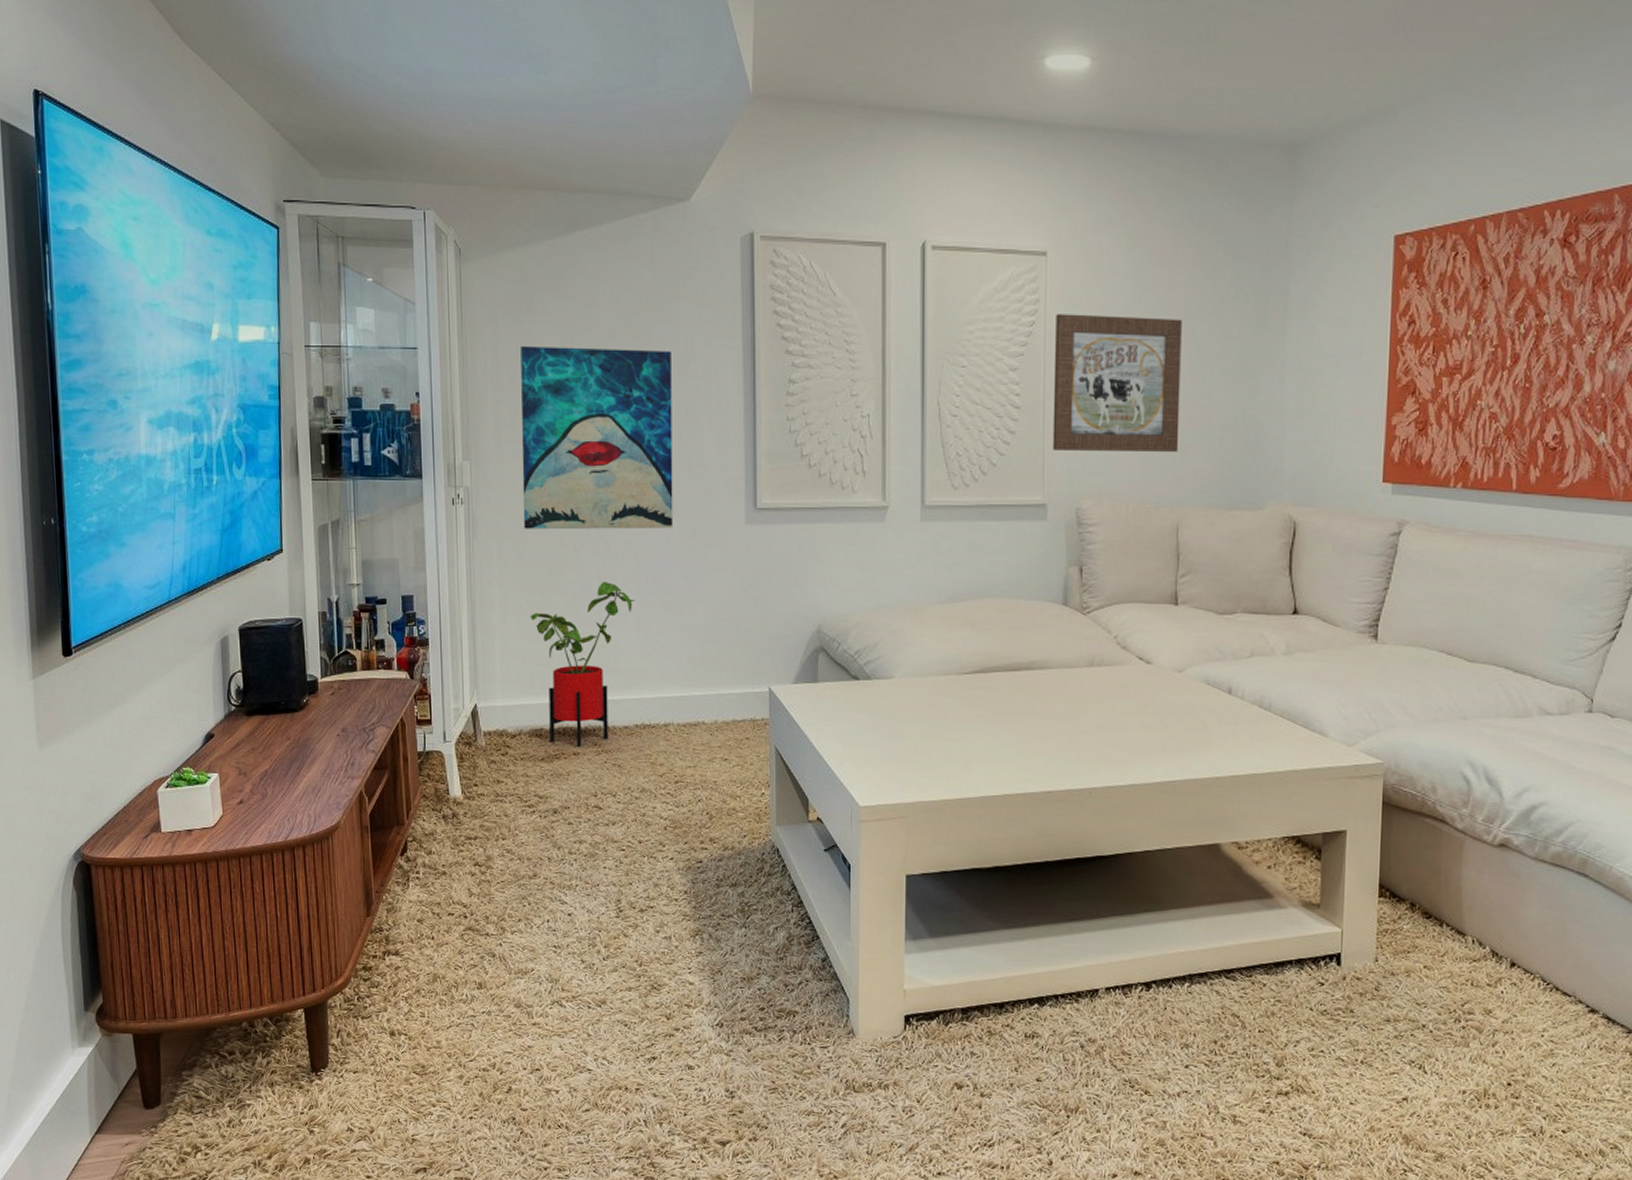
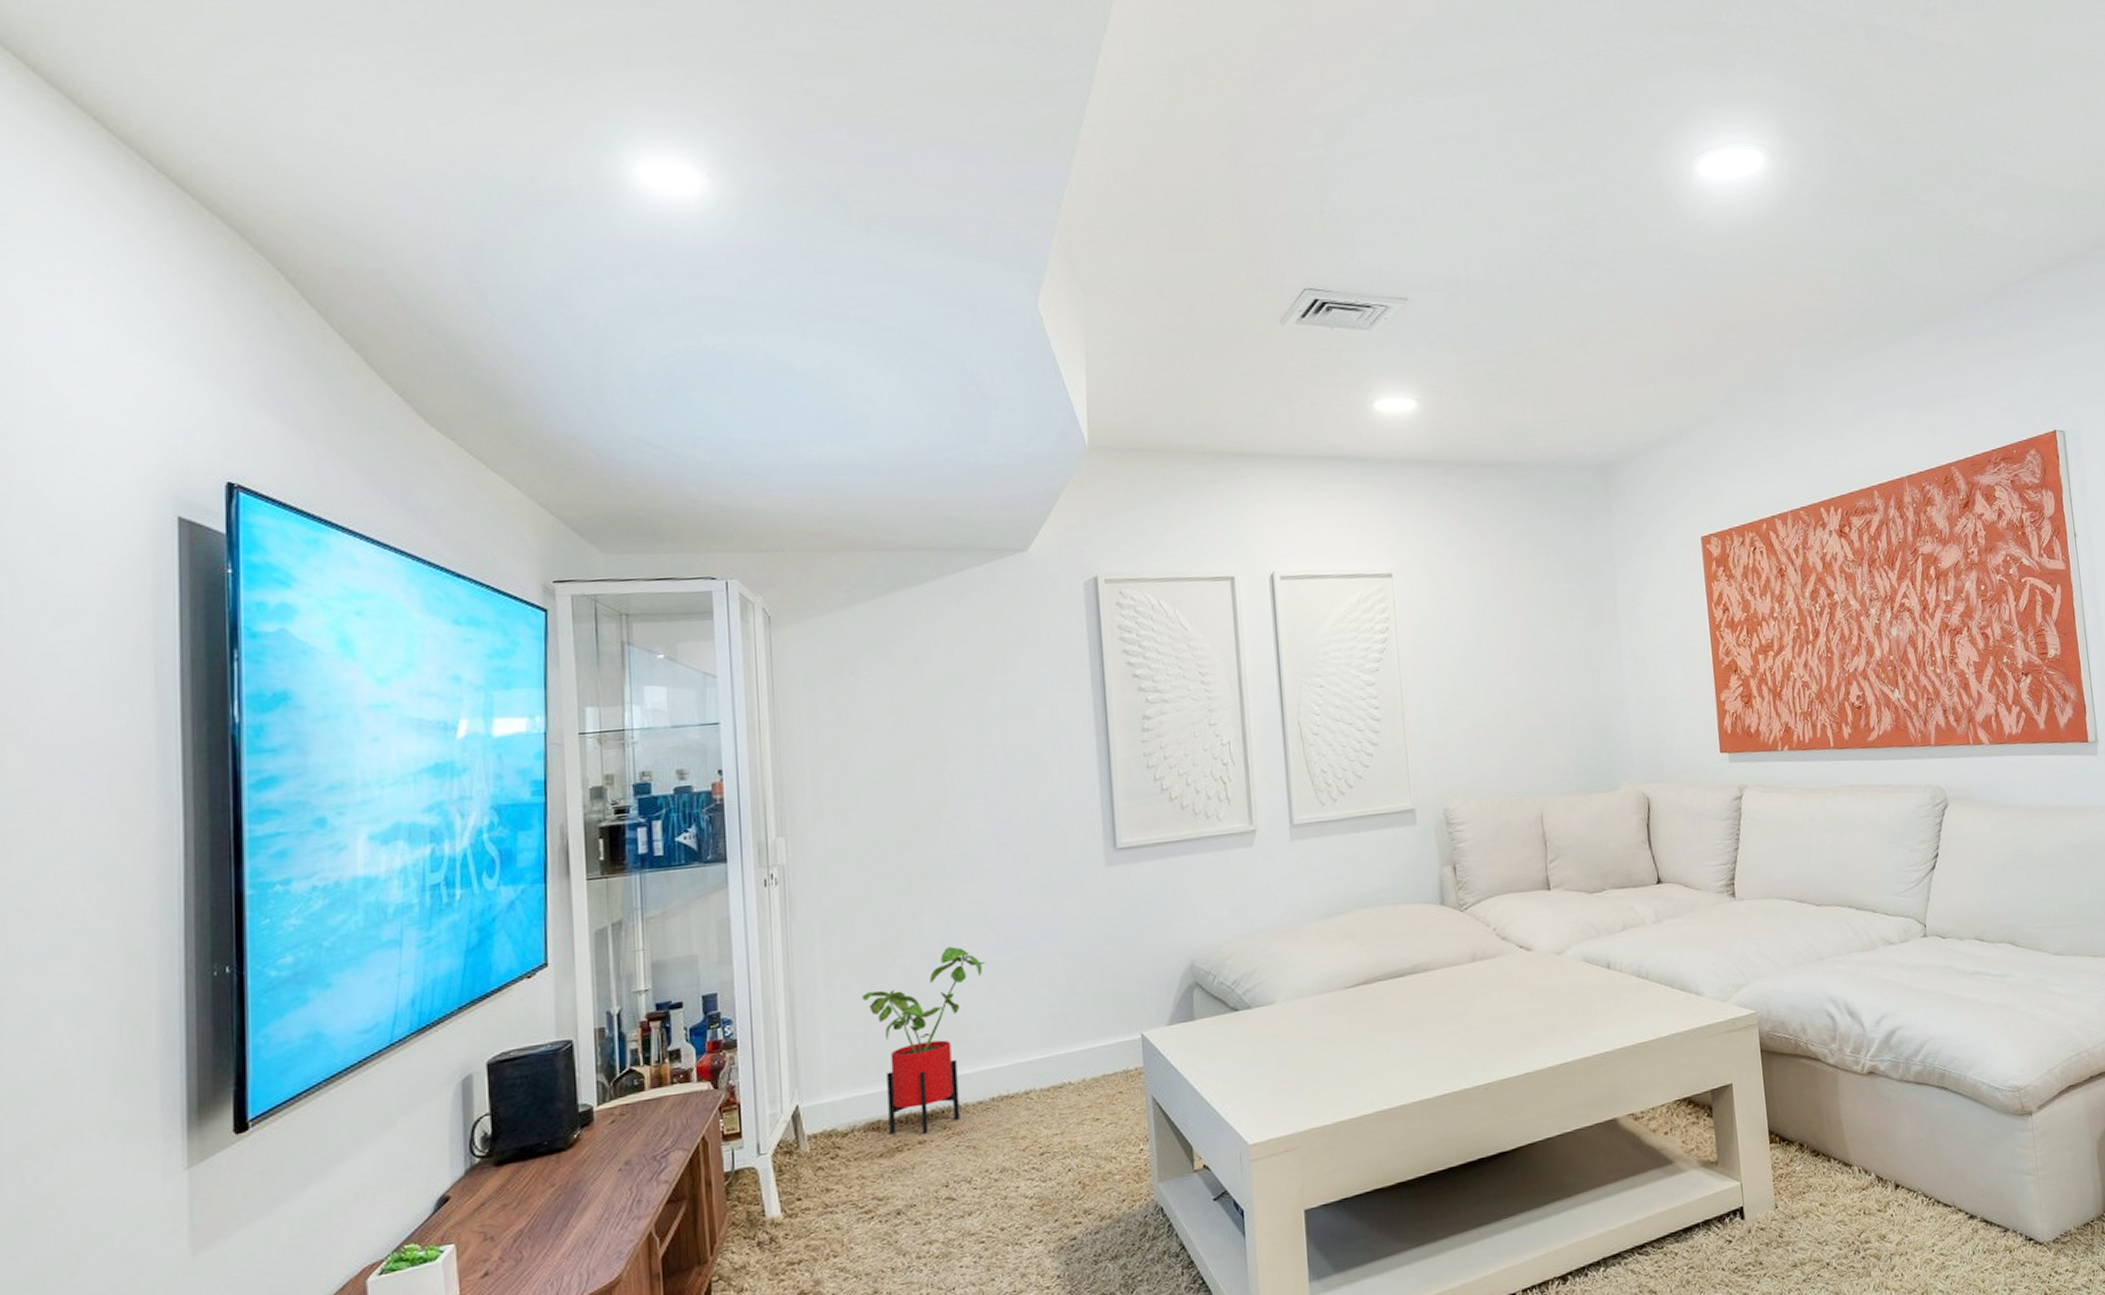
wall art: present [520,345,674,530] -> none [843,699,1026,903]
wall art: present [1052,314,1182,452] -> none [1406,624,1535,757]

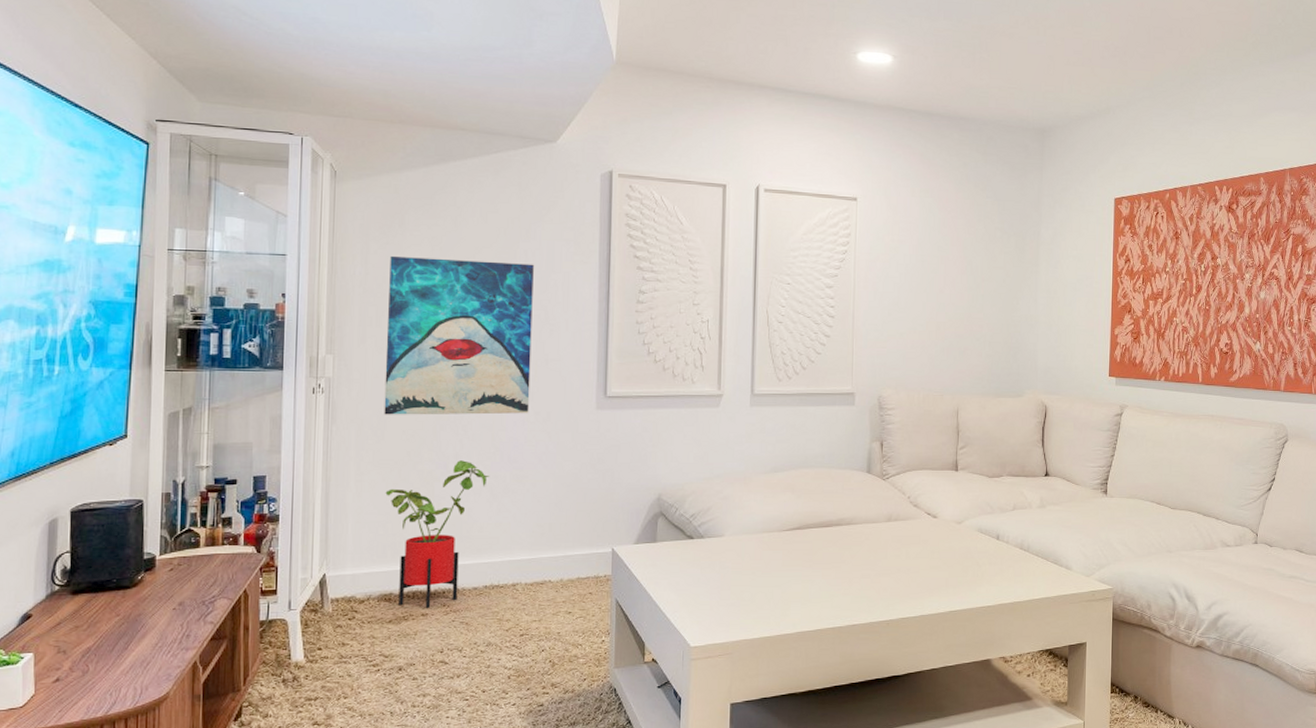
wall art: none [843,699,1026,903] -> present [384,255,534,415]

